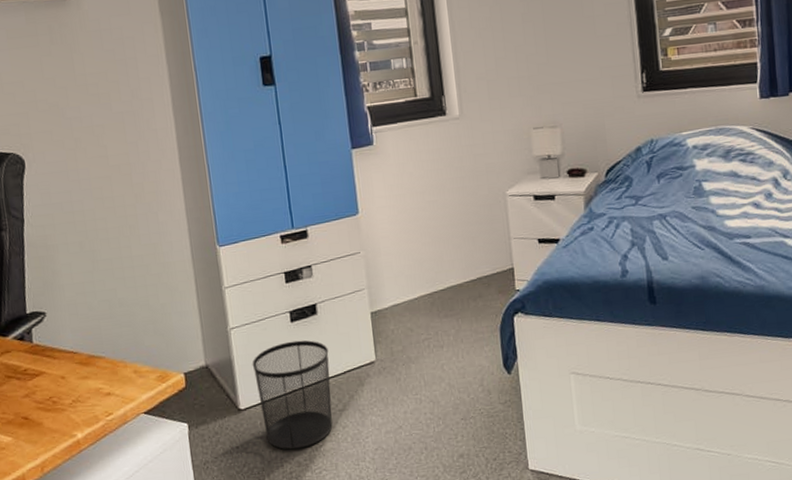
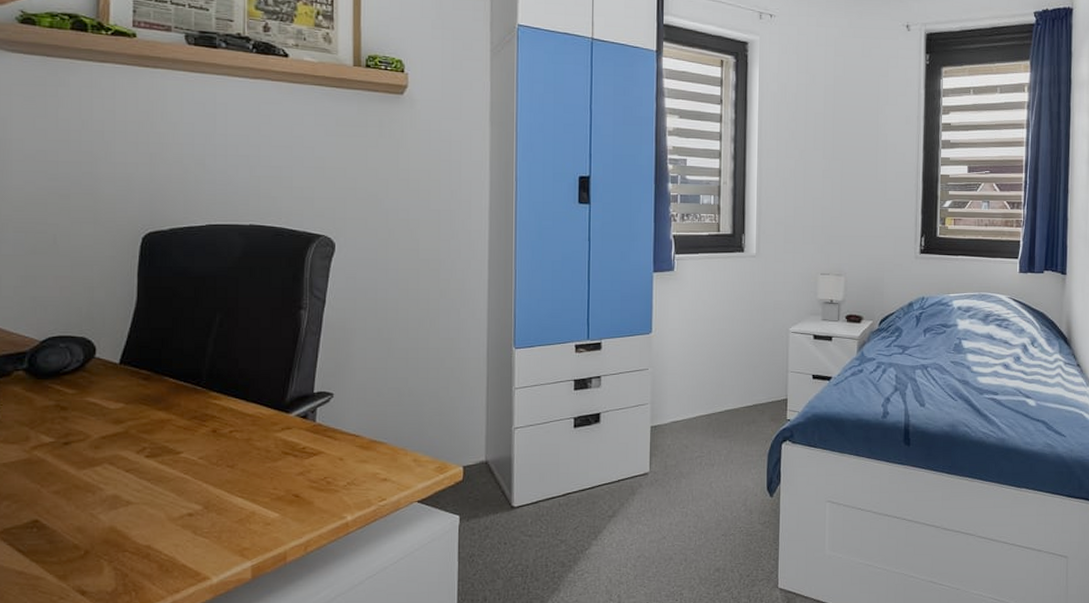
waste bin: present [252,340,333,450] -> none [531,446,606,550]

